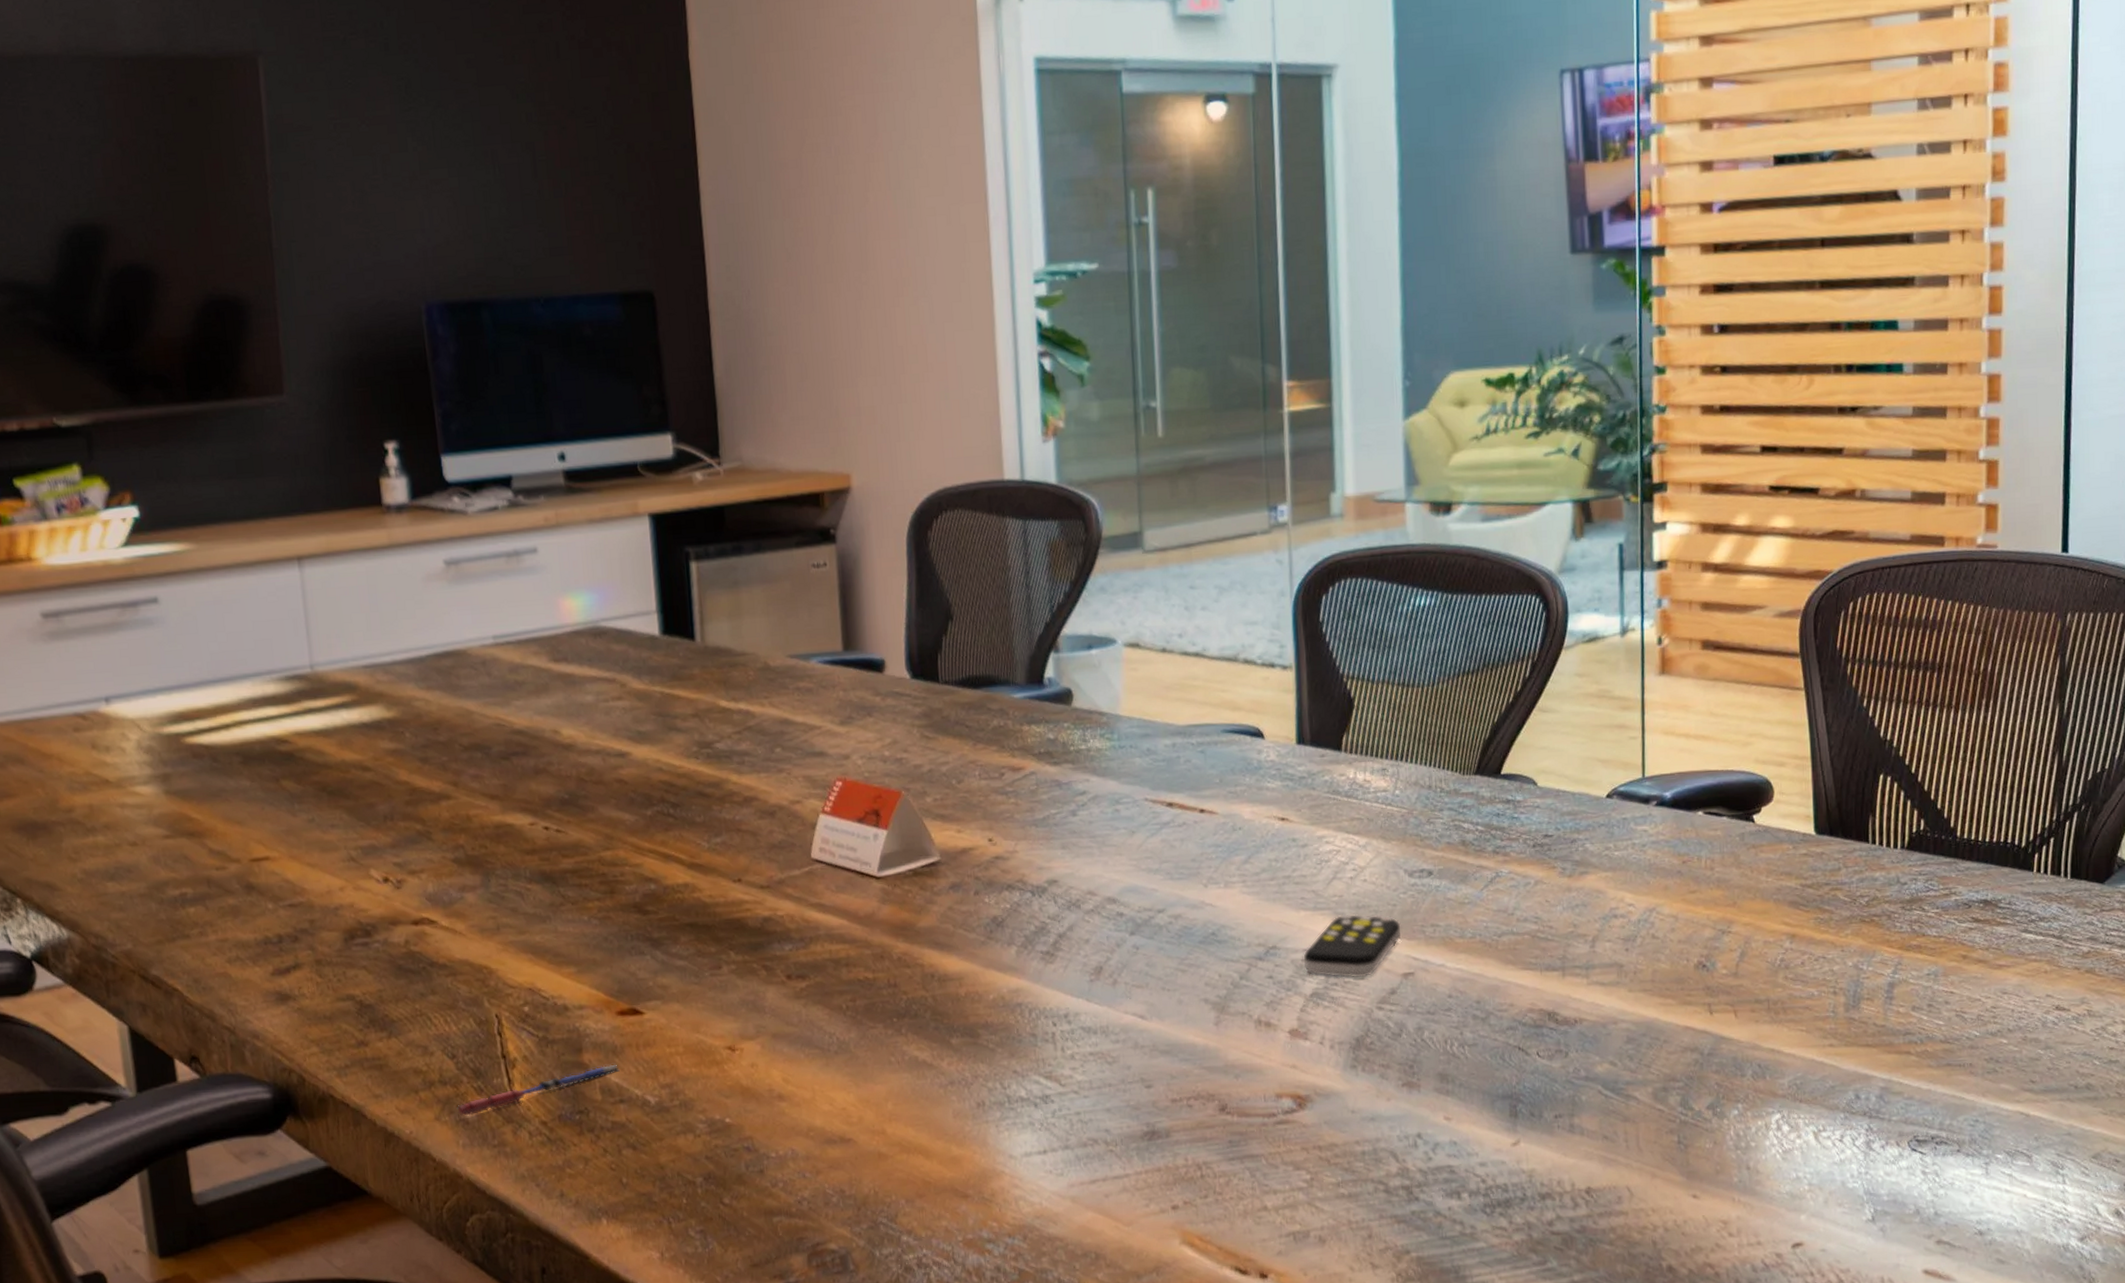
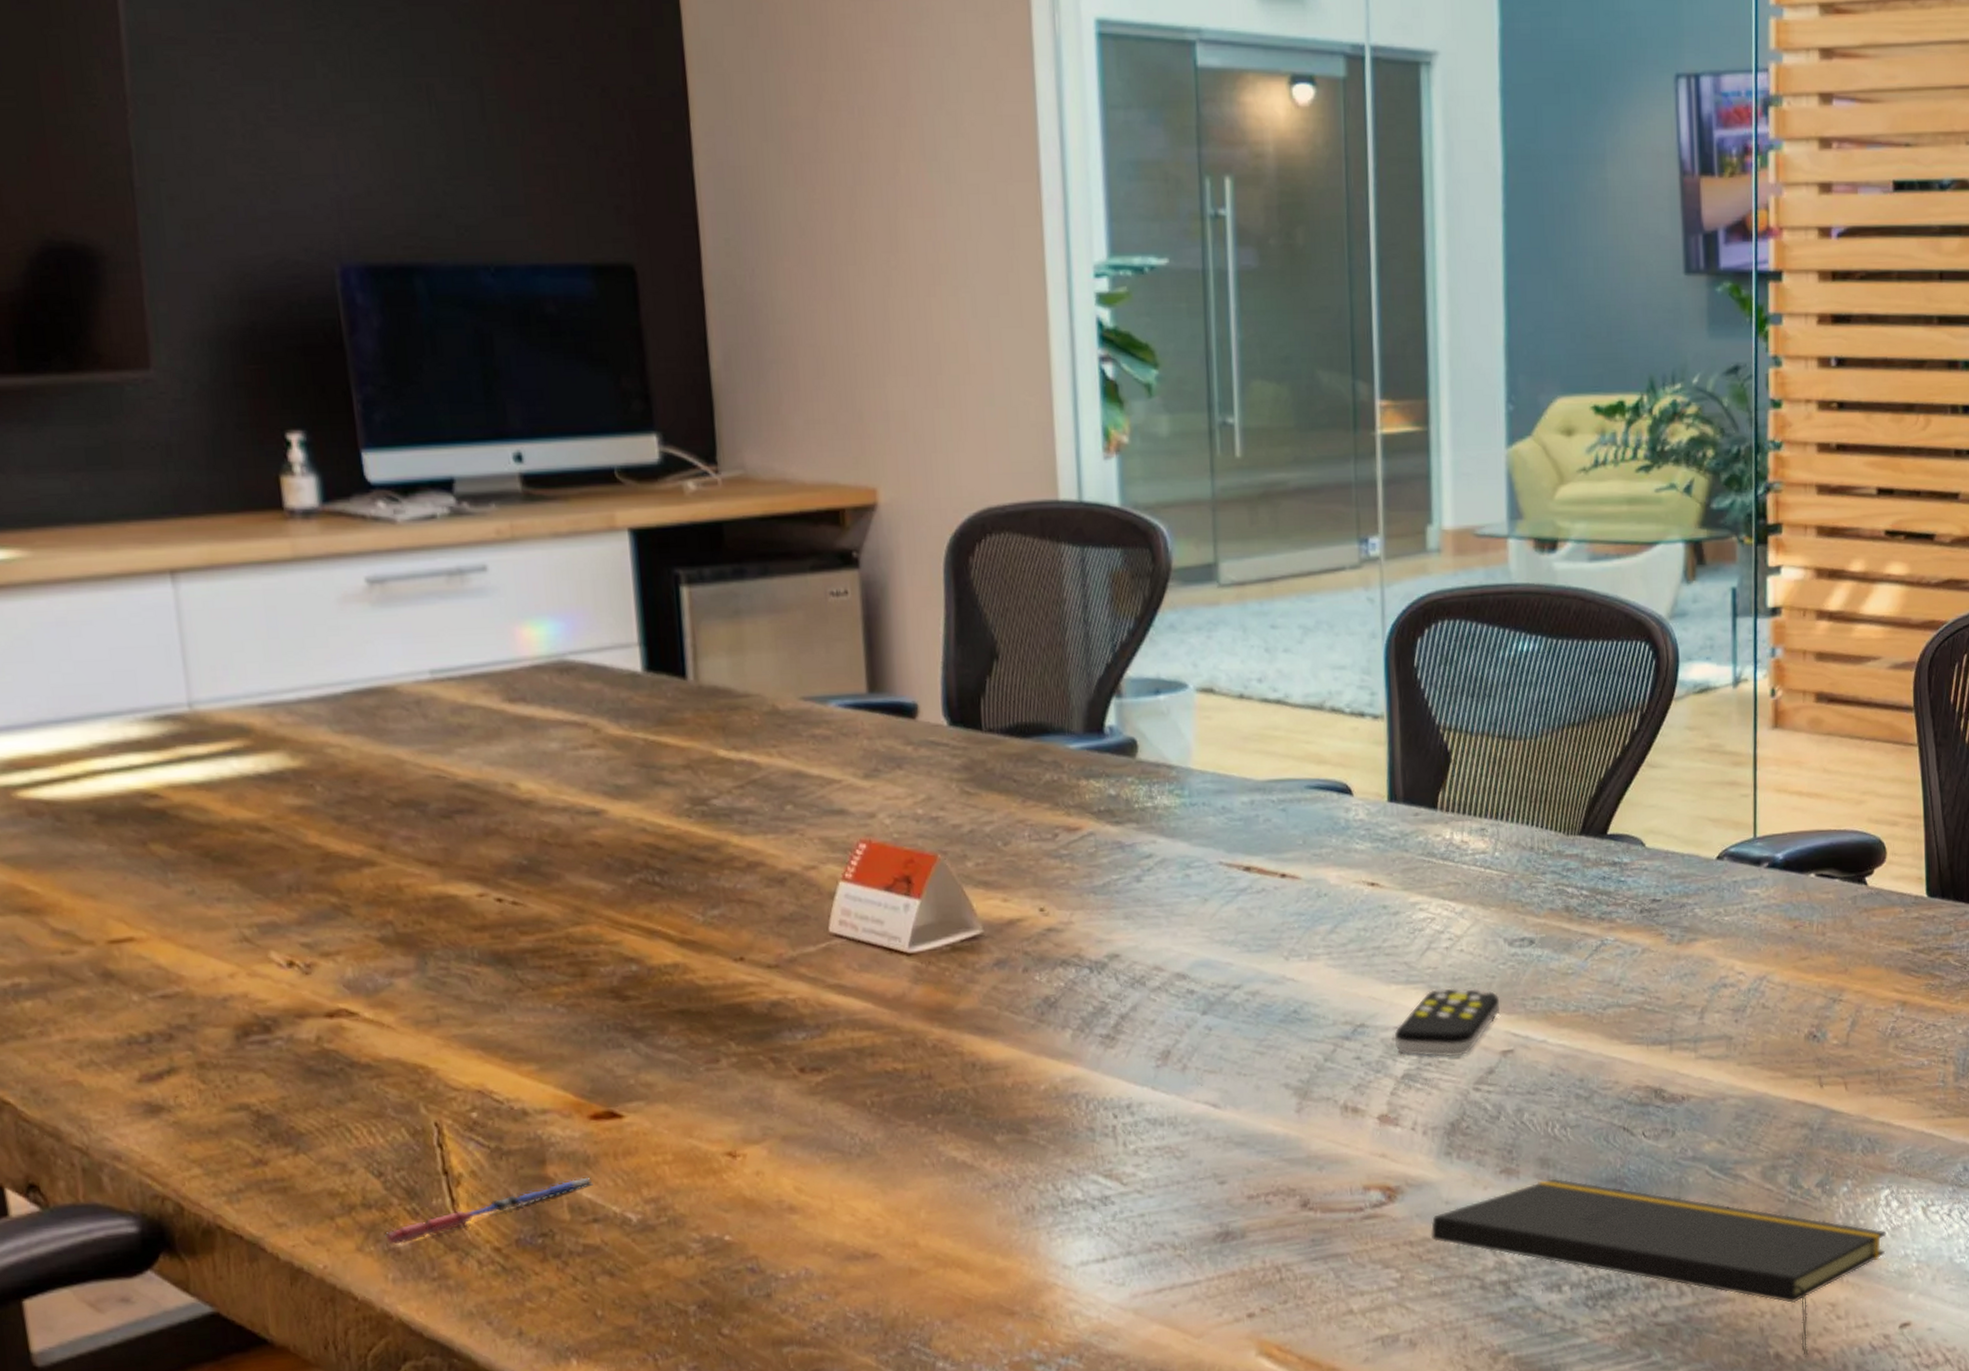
notepad: none [1338,1092,1778,1271] -> present [1430,1178,1887,1357]

